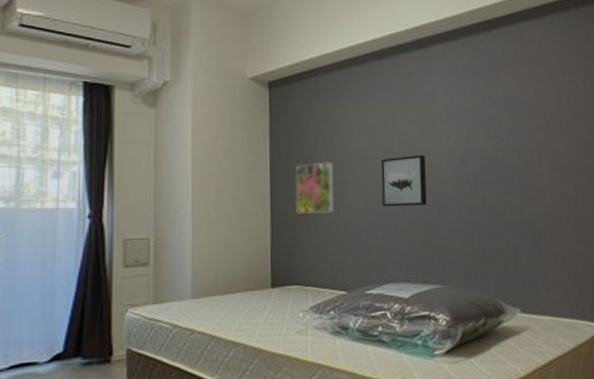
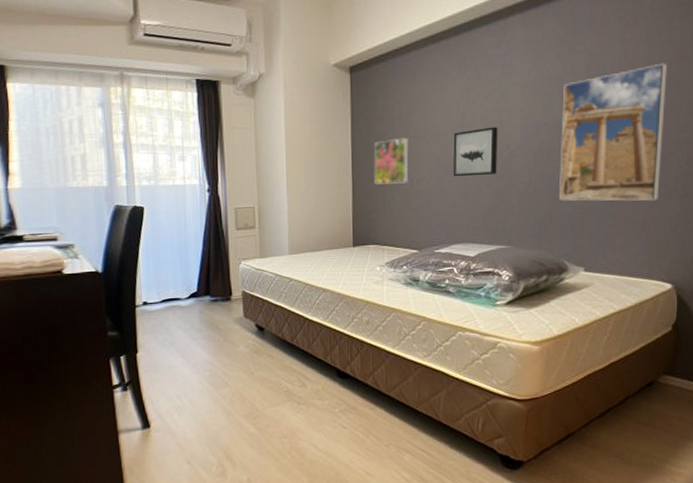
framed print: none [485,102,581,237] -> present [560,63,667,201]

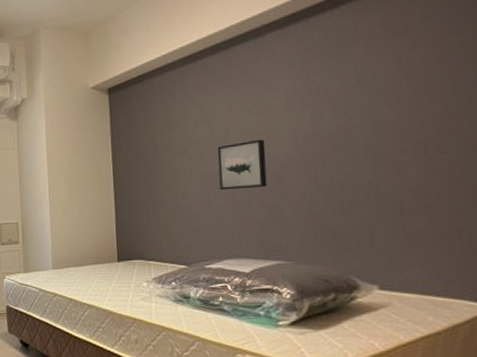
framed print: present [374,137,409,185] -> none [136,152,172,199]
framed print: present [560,63,667,201] -> none [333,68,459,214]

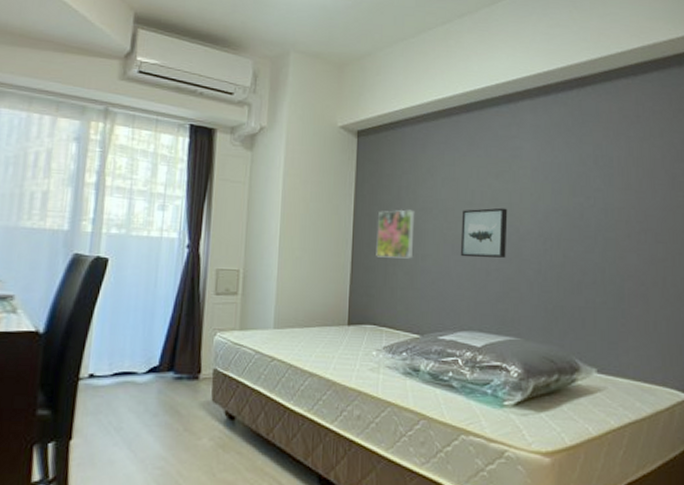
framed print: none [136,152,172,199] -> present [376,209,415,259]

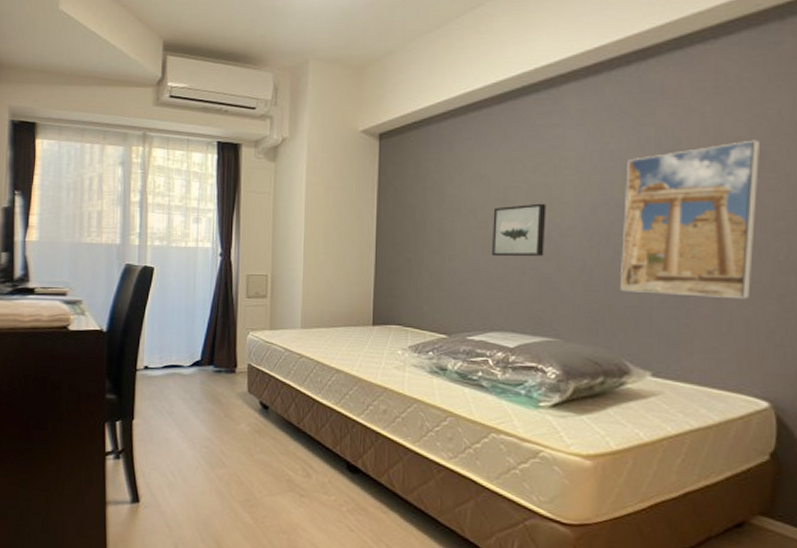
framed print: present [376,209,415,259] -> none [400,210,441,260]
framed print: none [570,163,670,302] -> present [621,139,759,300]

